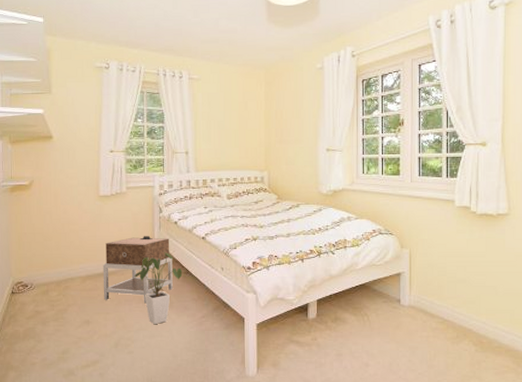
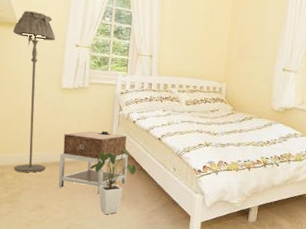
floor lamp: none [48,122,90,287] -> present [13,11,56,173]

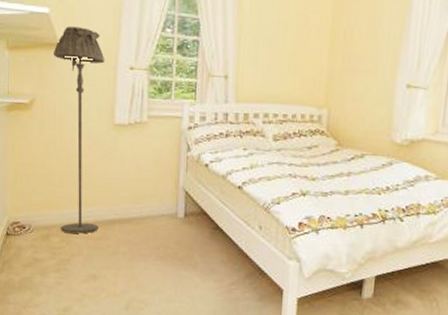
nightstand: present [58,131,128,195] -> none [114,179,200,261]
house plant: present [90,148,137,215] -> none [153,200,211,288]

